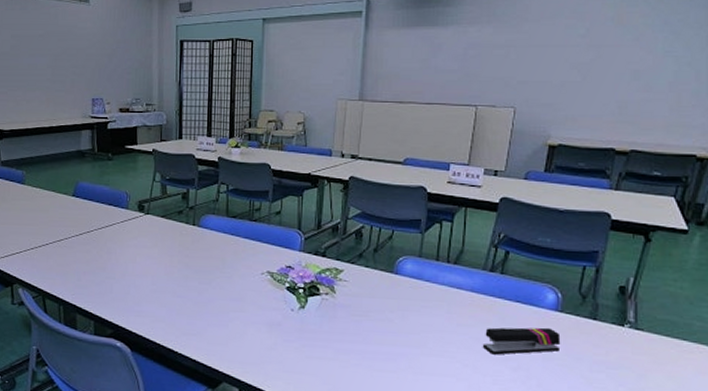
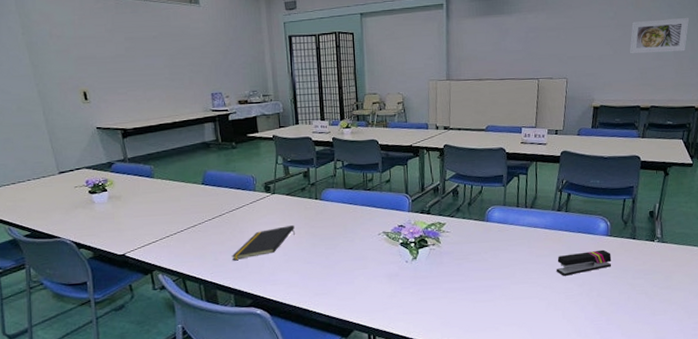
notepad: none [95,252,166,283] -> present [231,225,295,260]
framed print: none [604,38,695,83] -> present [629,17,690,54]

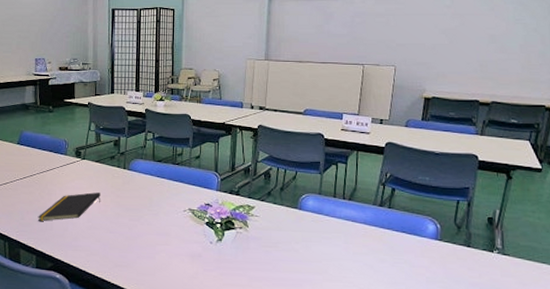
stapler: present [556,249,612,276] -> none [375,254,441,279]
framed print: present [629,17,690,54] -> none [467,9,539,45]

